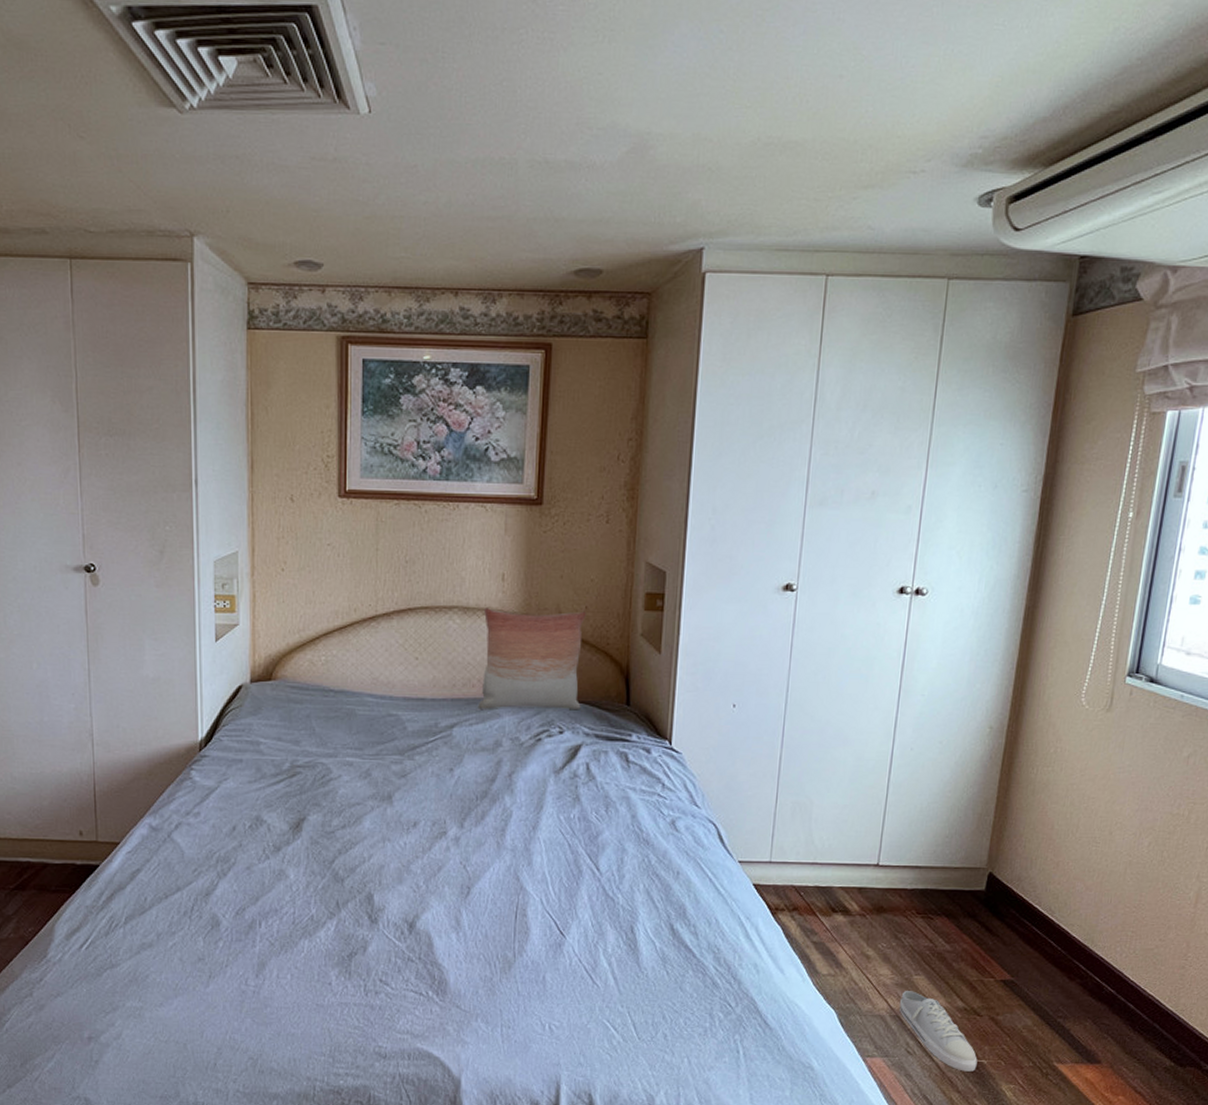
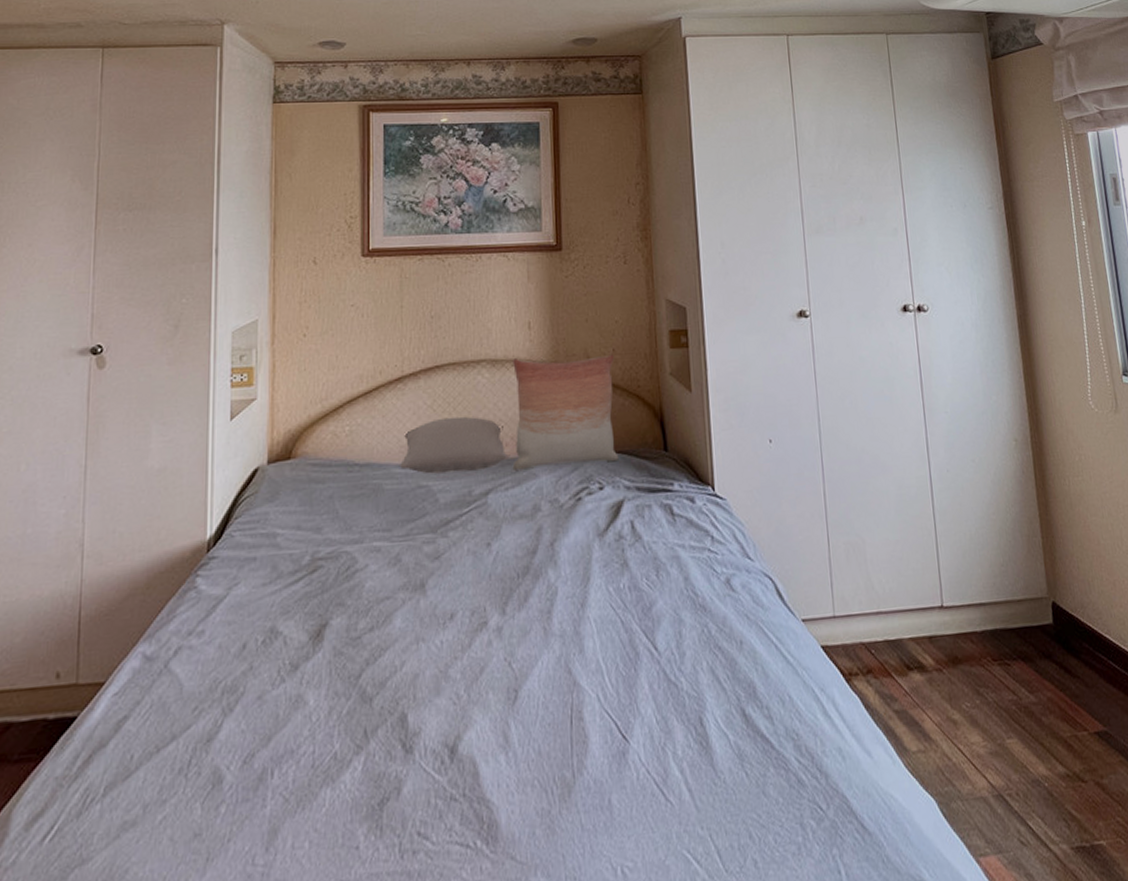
pillow: none [372,656,475,706] -> present [400,416,509,474]
shoe: present [899,991,978,1072] -> none [998,759,1097,860]

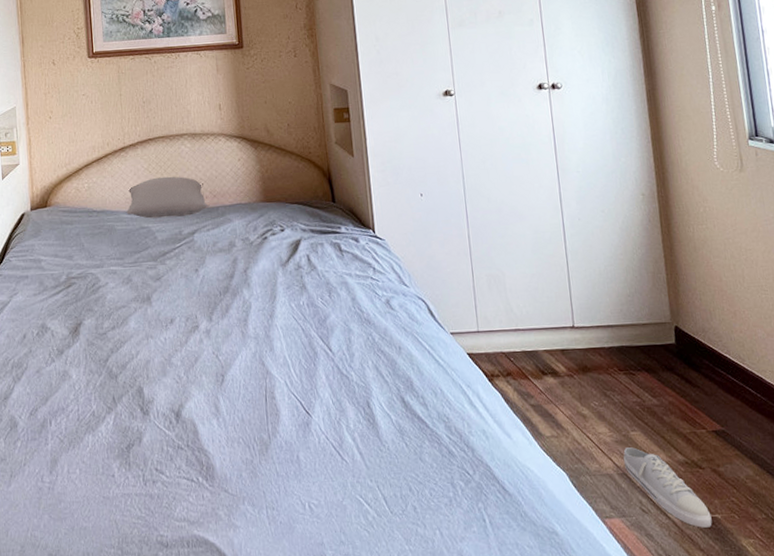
pillow: present [512,354,619,470] -> none [208,128,296,216]
shoe: none [998,759,1097,860] -> present [623,447,713,528]

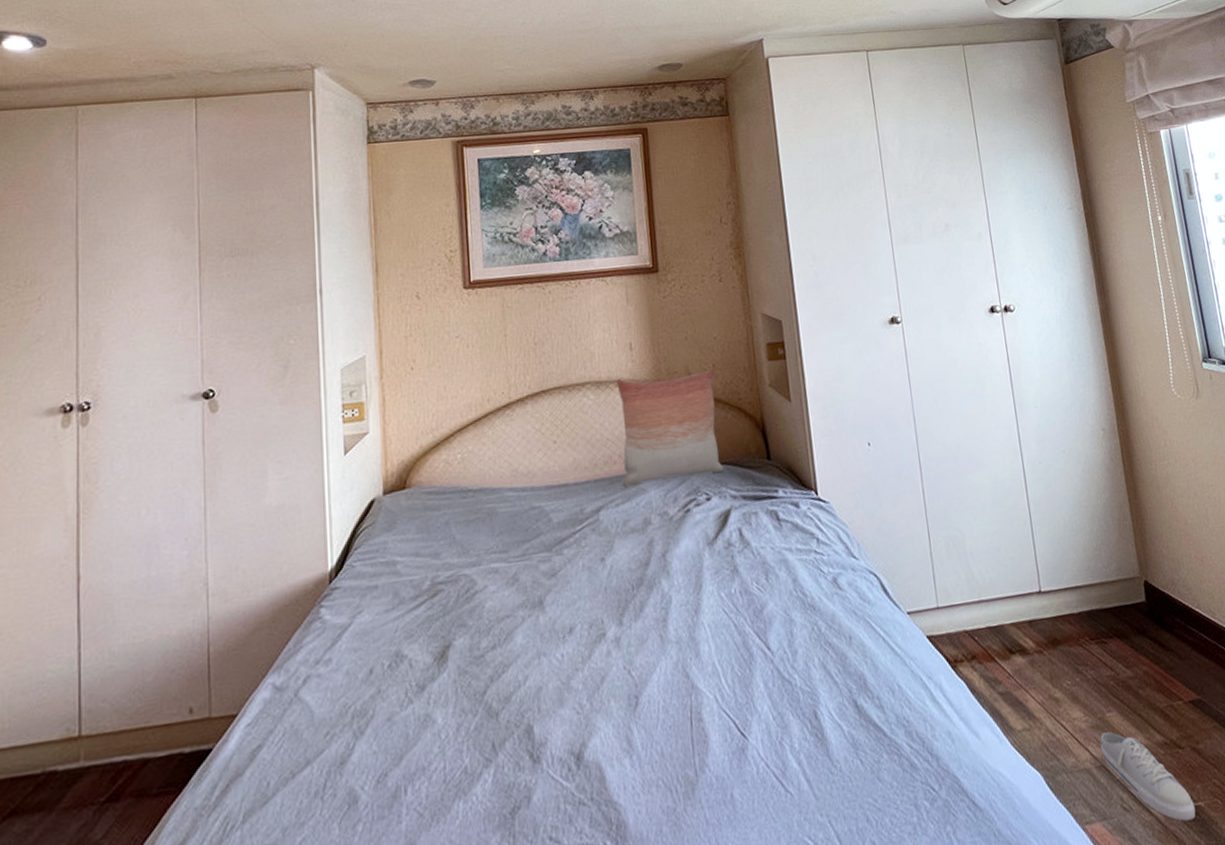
pillow: present [127,176,209,219] -> none [512,438,618,496]
pillow: none [208,128,296,216] -> present [616,369,724,487]

